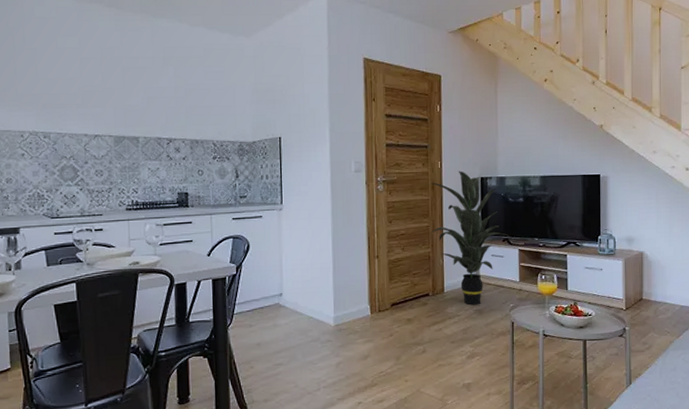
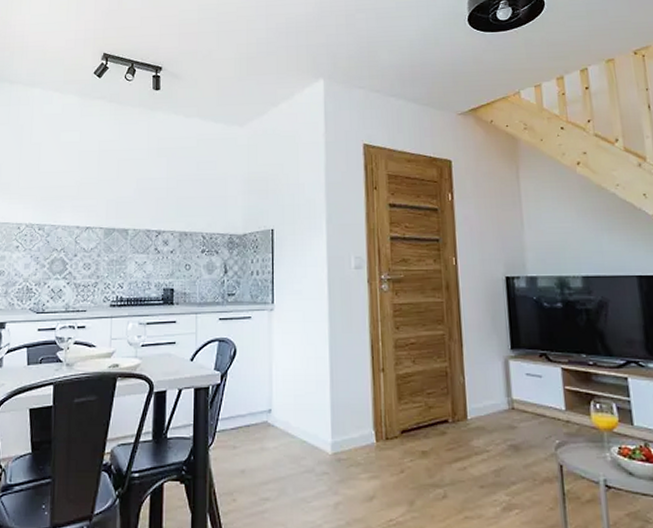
indoor plant: present [430,171,509,306] -> none [444,268,548,439]

